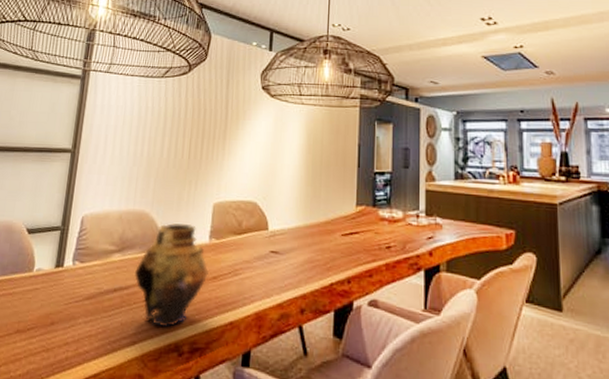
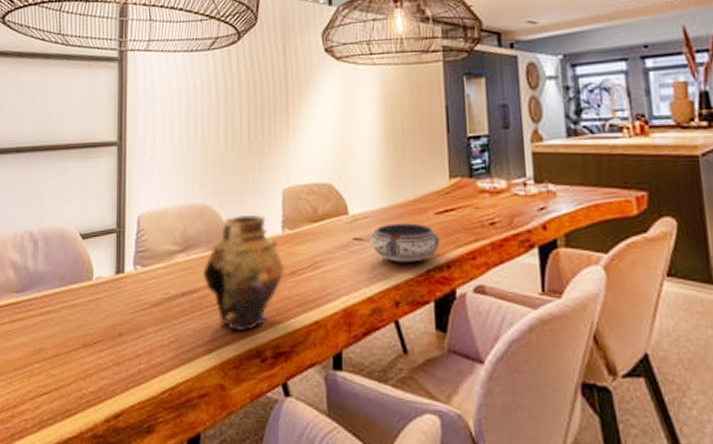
bowl: none [285,240,345,276] -> present [370,223,442,262]

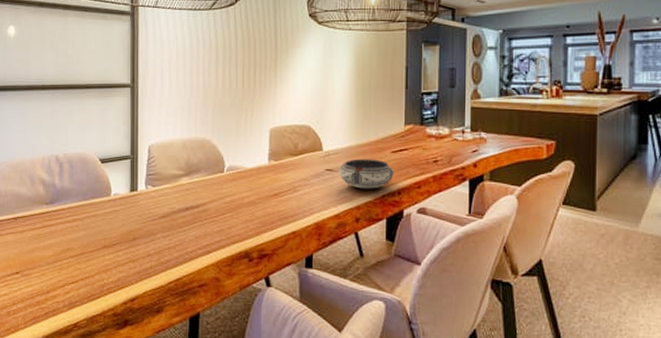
vase: present [203,215,287,332] -> none [203,148,271,239]

